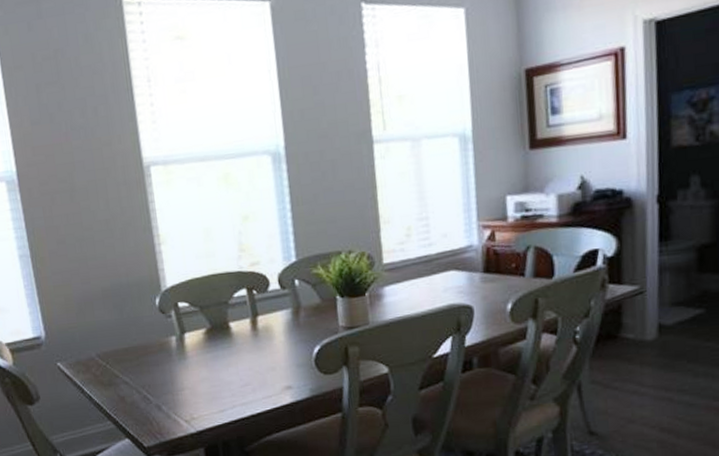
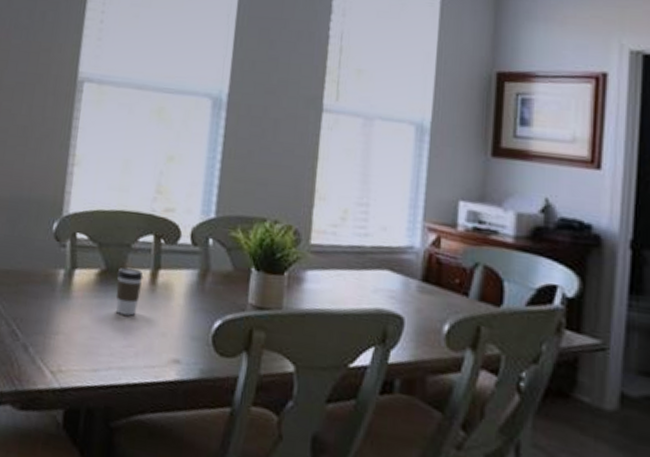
coffee cup: none [221,320,246,361] -> present [115,267,144,316]

